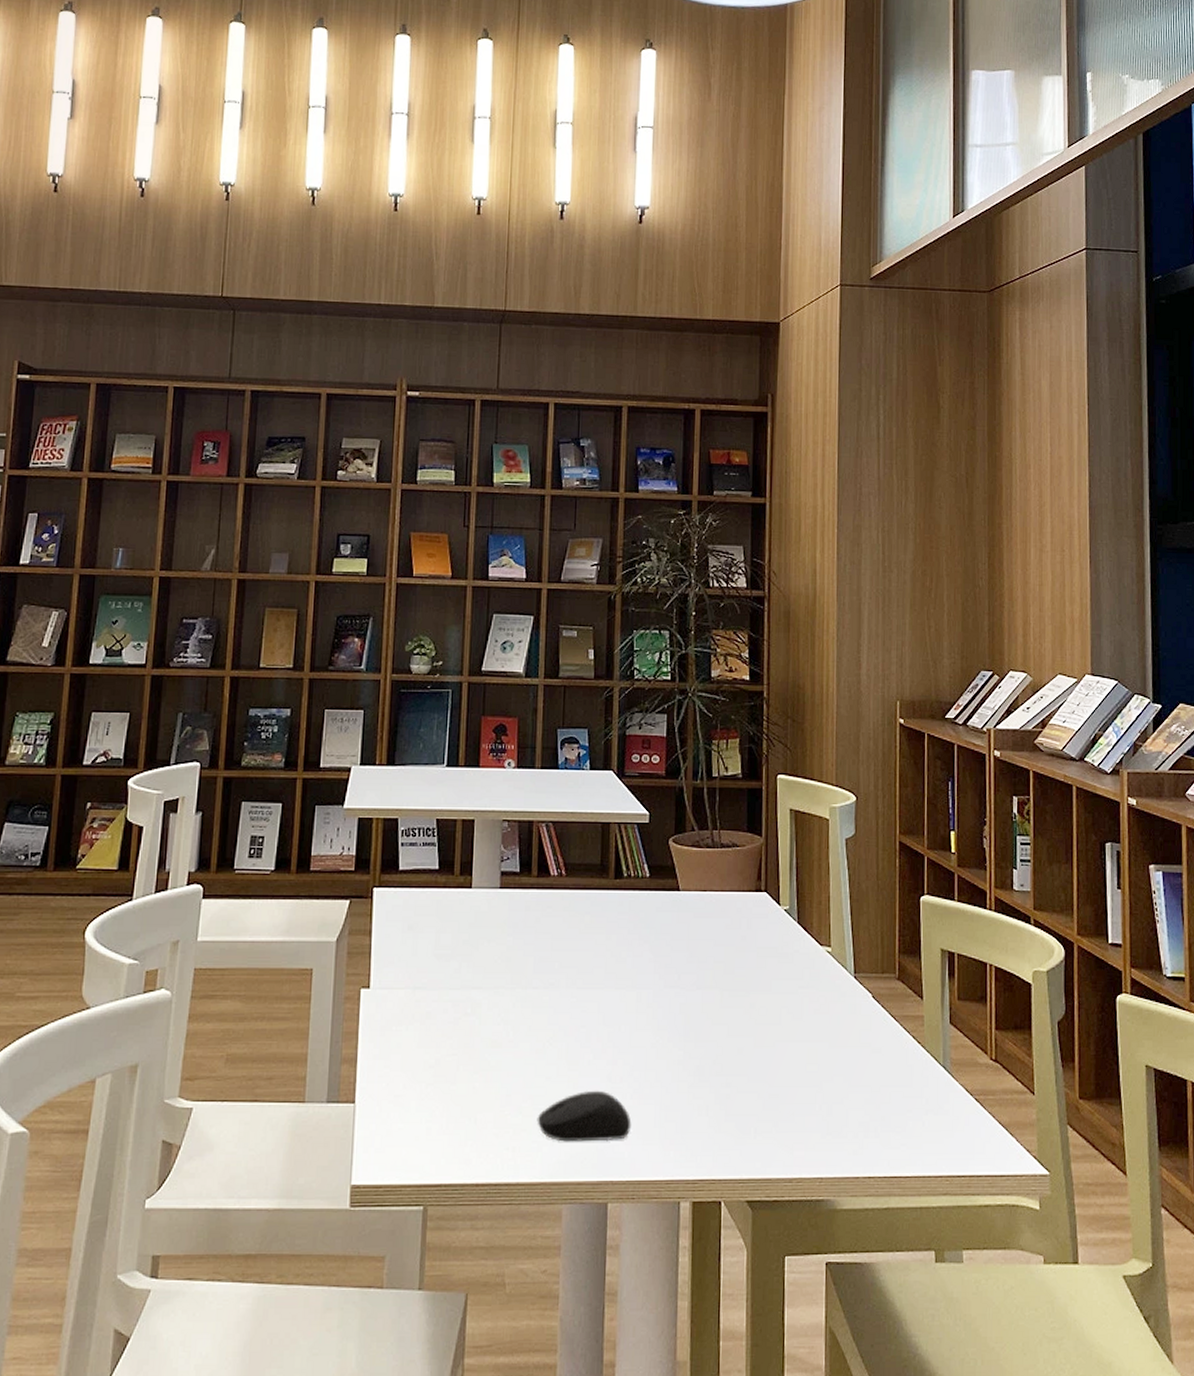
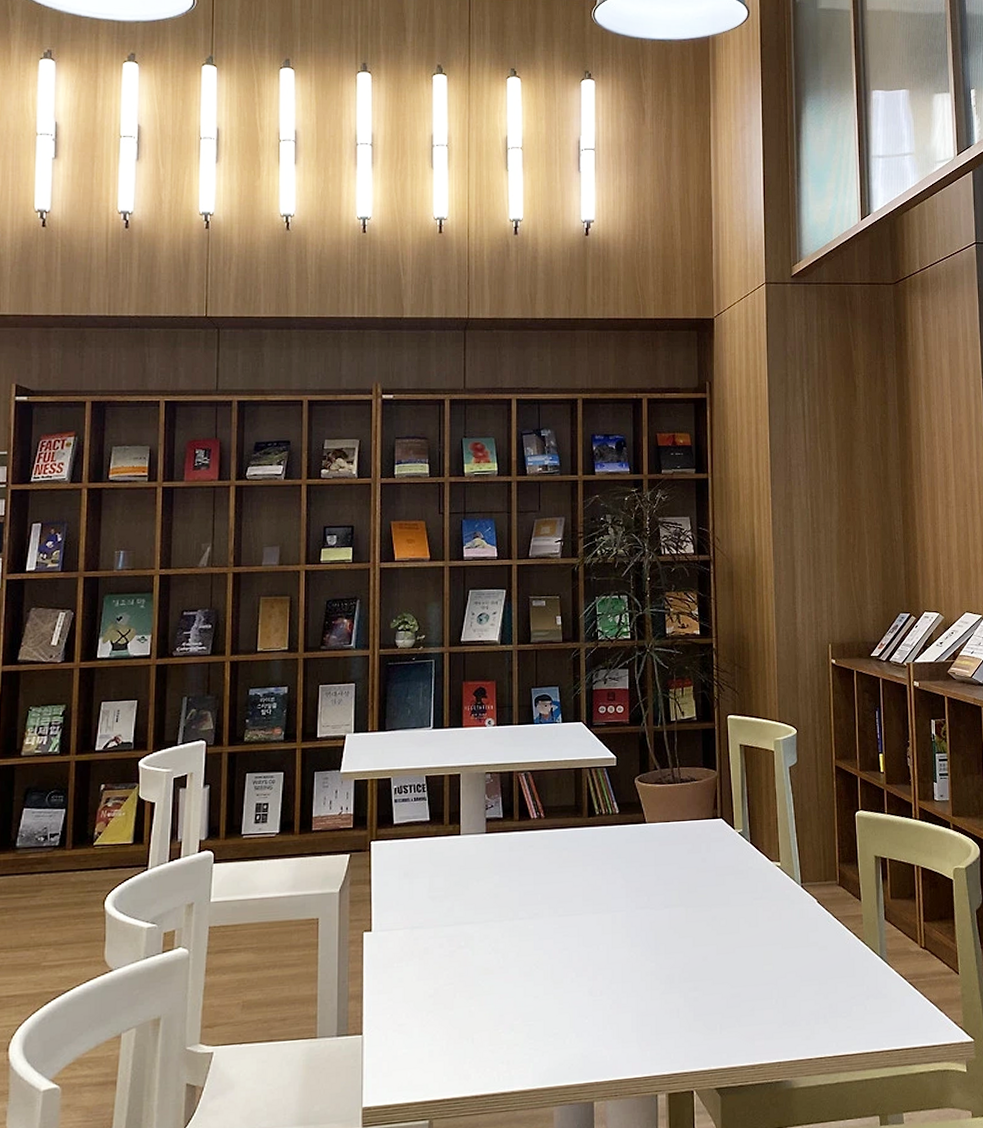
computer mouse: present [537,1090,632,1142] -> none [528,1003,612,1052]

